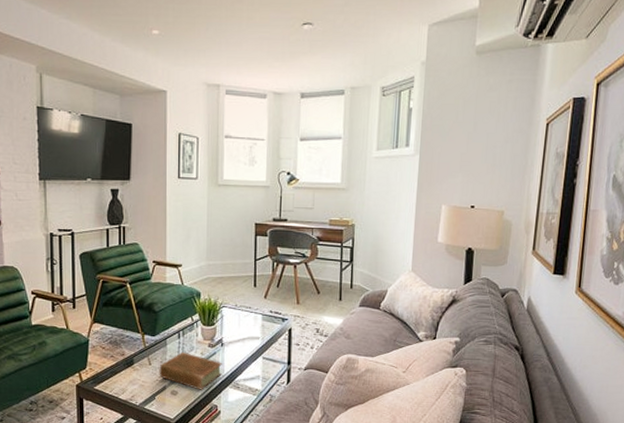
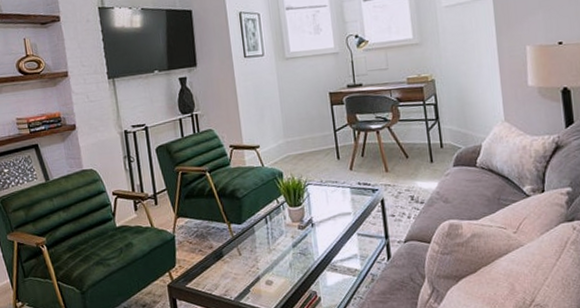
book: present [159,352,222,390] -> none [250,238,317,277]

